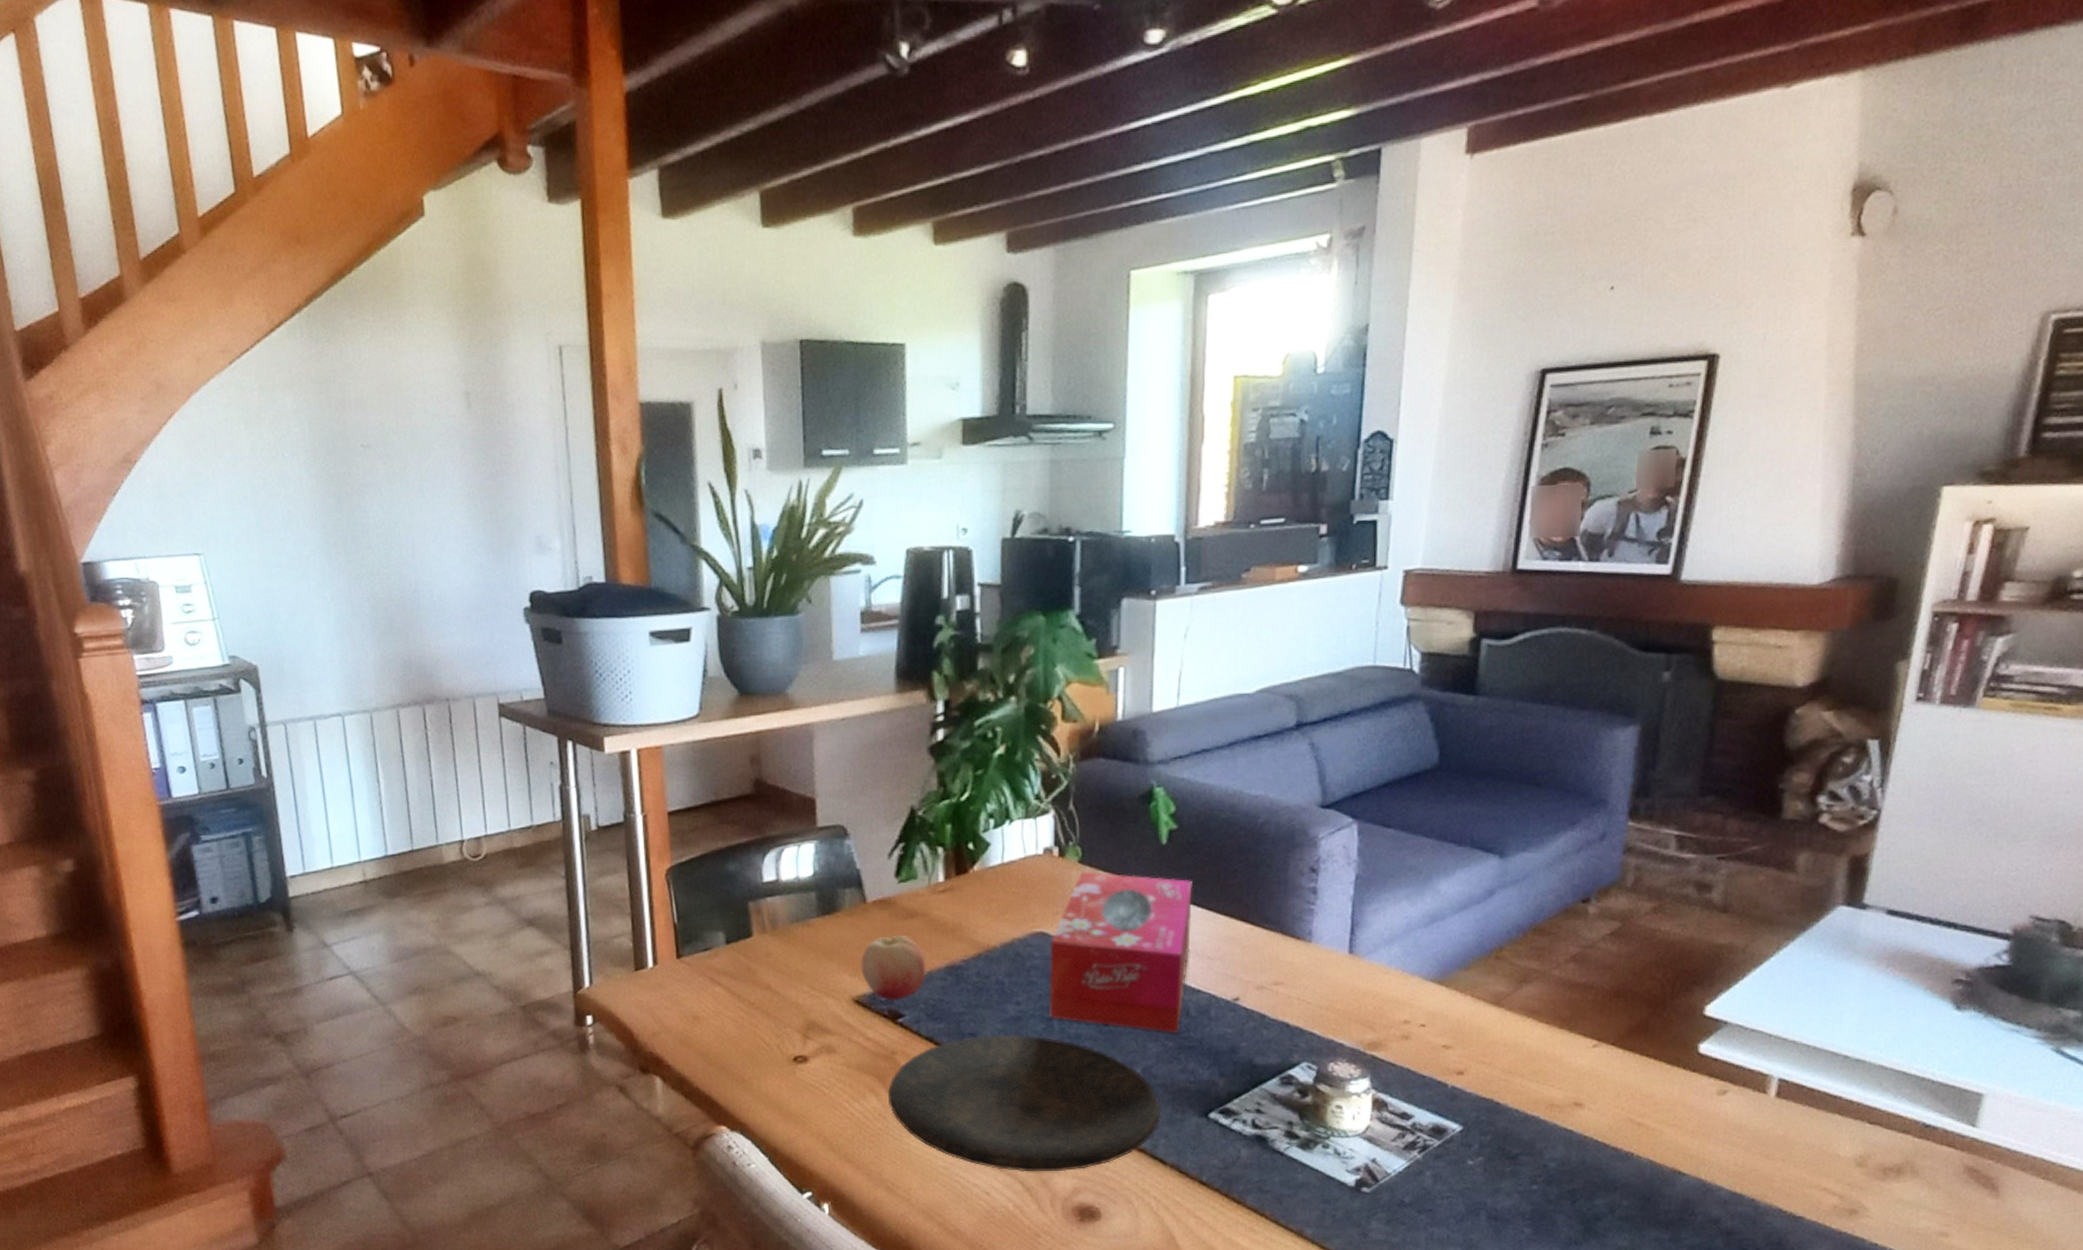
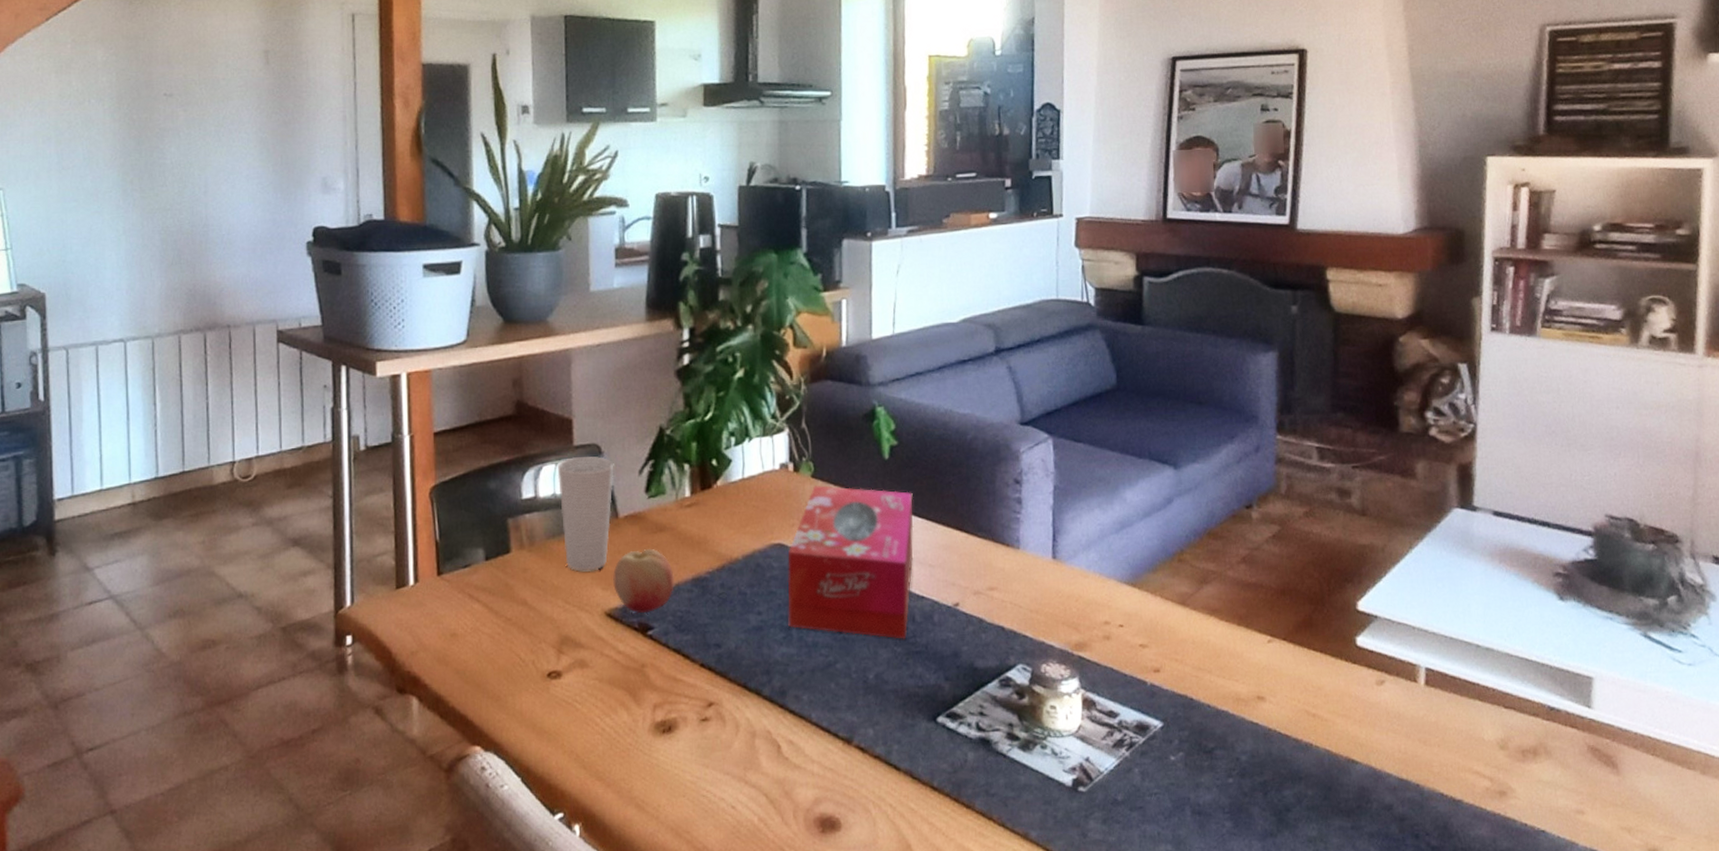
cup: none [800,837,861,957] -> present [557,455,614,572]
plate: present [888,1035,1162,1172] -> none [638,645,894,784]

